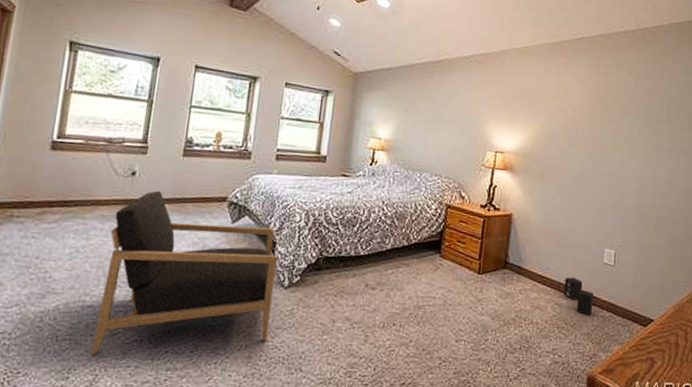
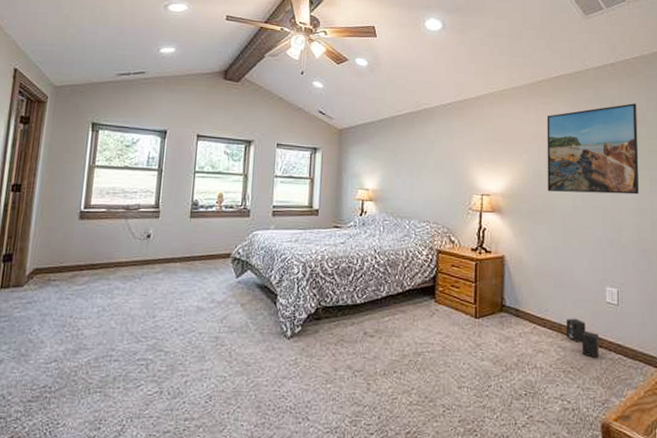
armchair: present [91,190,277,356] -> none [119,250,279,407]
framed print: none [560,71,652,162] -> present [547,103,640,195]

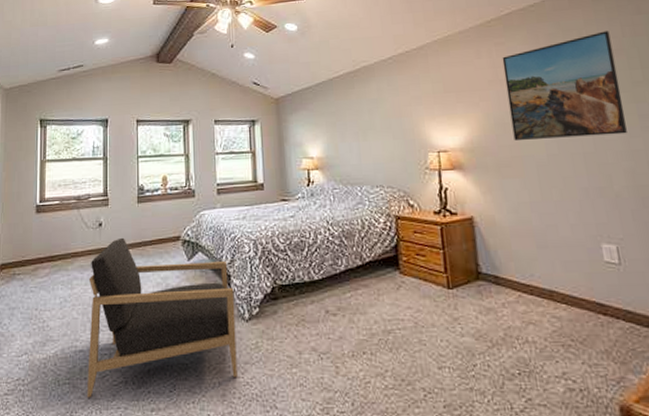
armchair: none [119,250,279,407] -> present [87,237,238,398]
speaker: present [565,318,599,359] -> none [558,282,605,329]

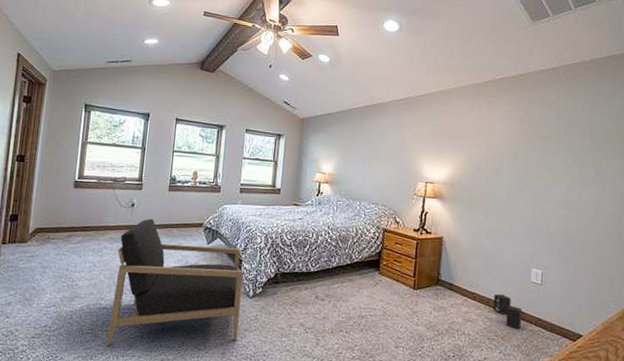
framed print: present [502,31,627,140] -> none [486,105,574,189]
speaker: none [558,282,605,329] -> present [492,294,522,330]

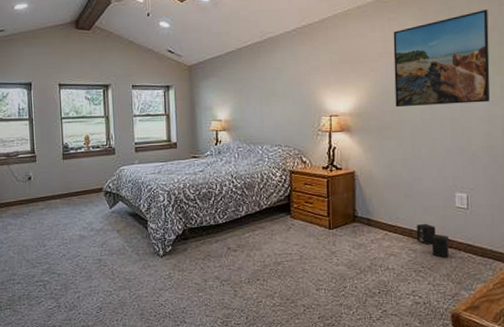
armchair: present [107,218,244,347] -> none [21,189,154,320]
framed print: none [486,105,574,189] -> present [393,9,490,107]

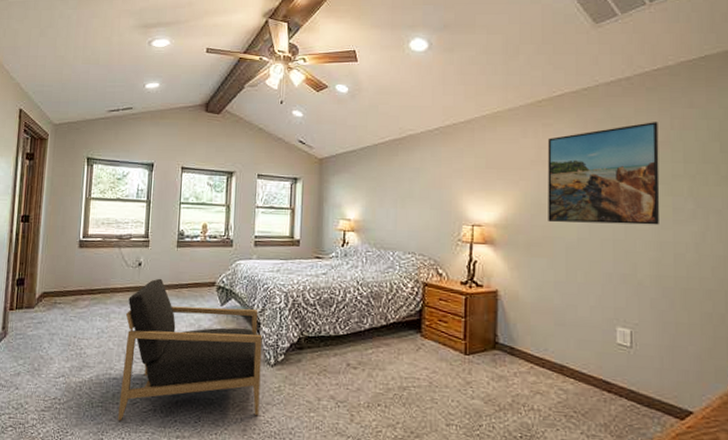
armchair: none [21,189,154,320] -> present [118,278,262,421]
speaker: present [416,223,449,259] -> none [568,359,607,405]

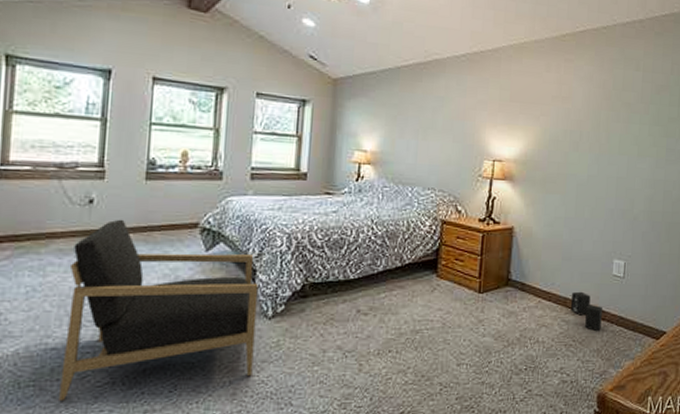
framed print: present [547,122,660,225] -> none [563,65,662,164]
speaker: none [568,359,607,405] -> present [570,291,602,332]

